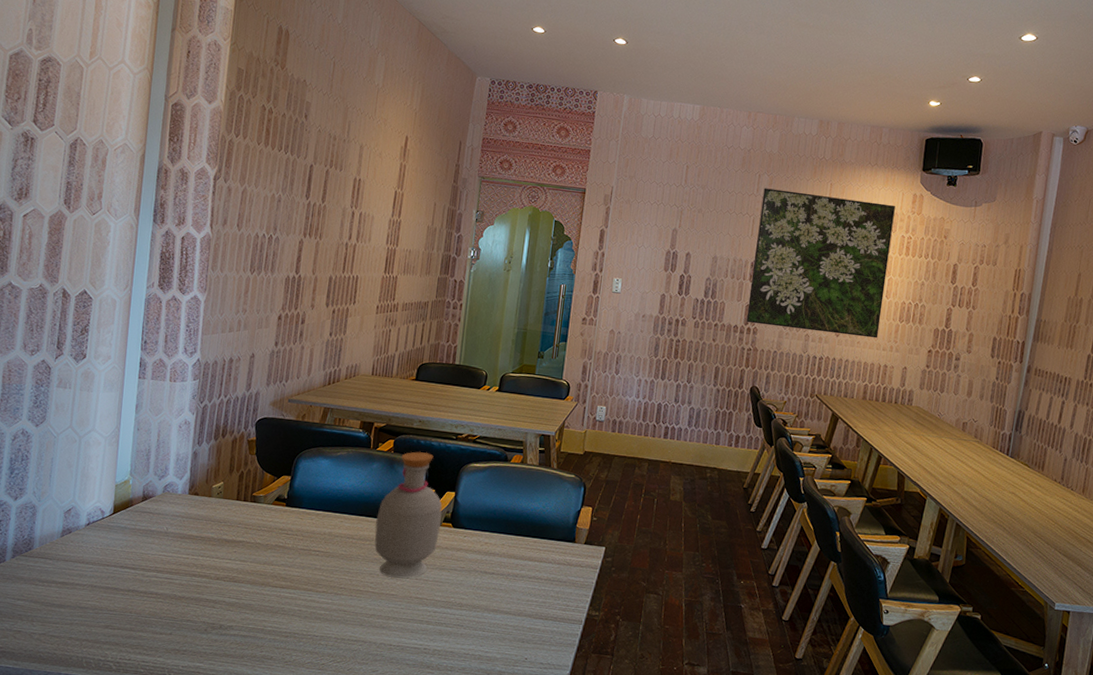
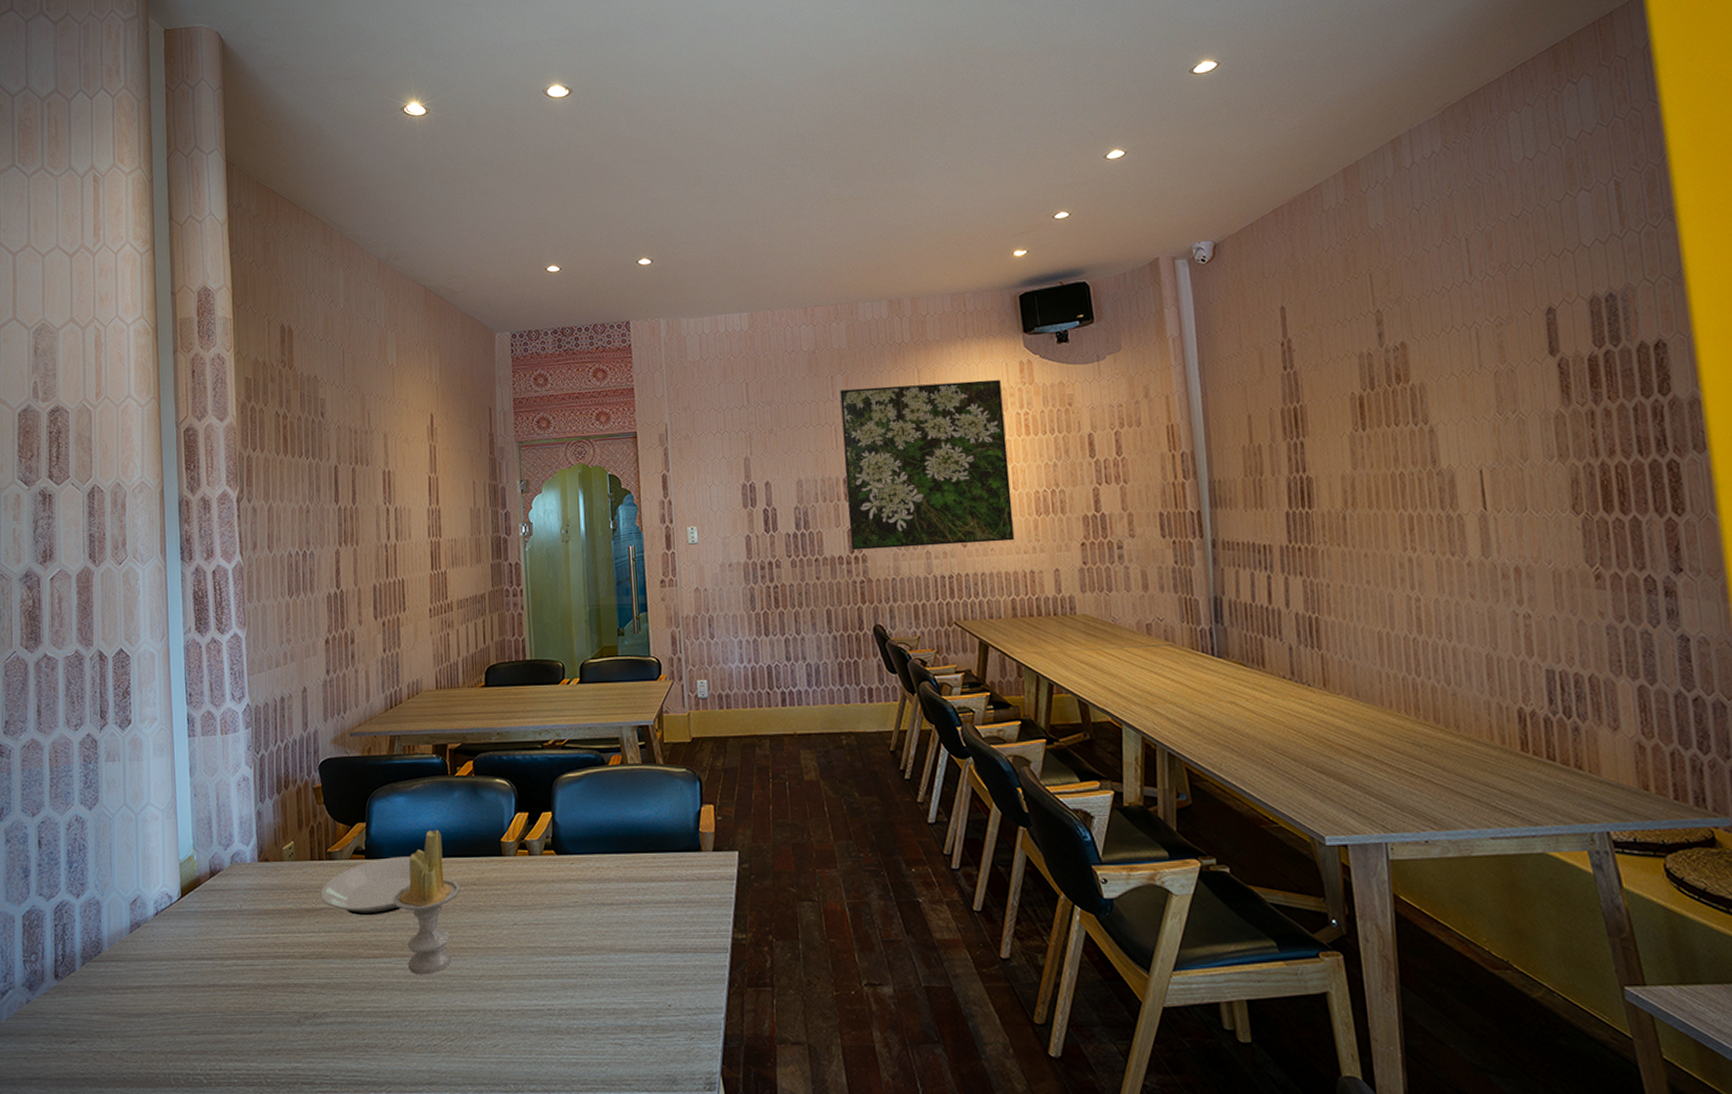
plate: none [241,508,326,554] -> present [321,856,411,916]
candle: none [304,491,366,608] -> present [392,829,461,975]
bottle: present [374,451,443,579] -> none [467,768,542,926]

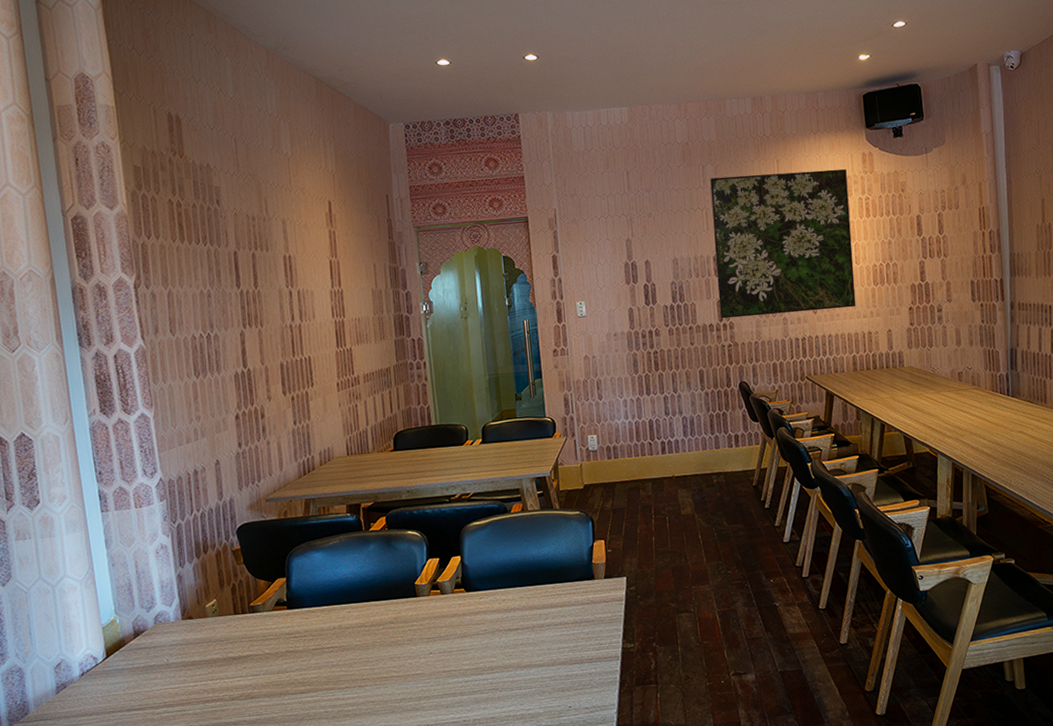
plate: present [321,856,411,916] -> none [246,604,333,659]
candle: present [392,829,461,975] -> none [315,578,380,704]

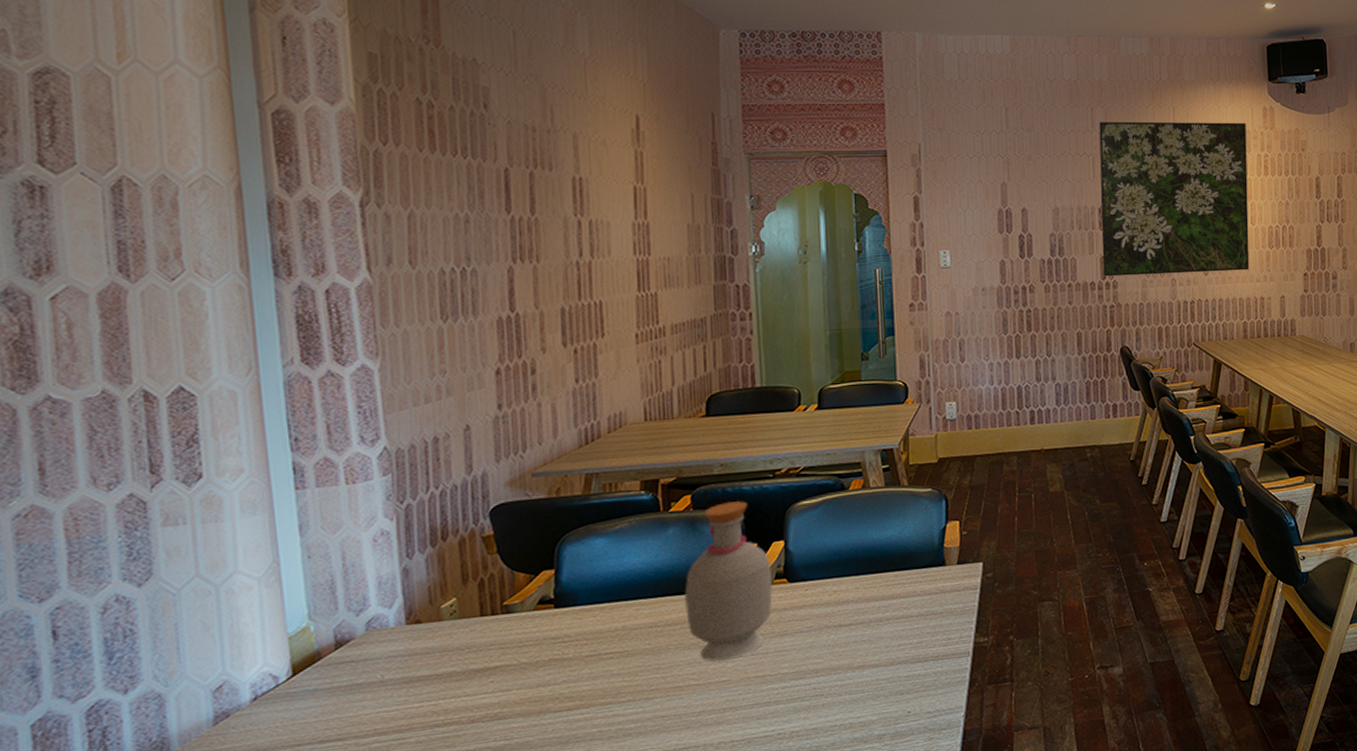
bottle: none [384,521,454,657] -> present [684,500,773,662]

